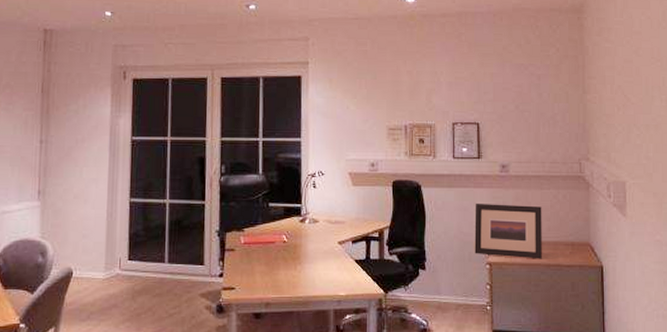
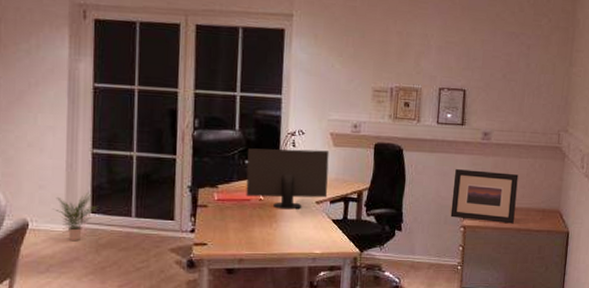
potted plant: none [94,240,136,289] -> present [52,193,99,242]
computer monitor: none [270,190,349,251] -> present [246,148,330,210]

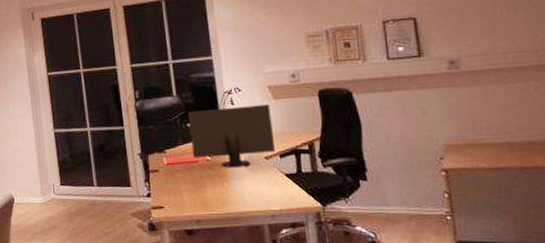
potted plant: present [52,193,99,242] -> none [30,168,67,212]
picture frame: present [450,169,519,224] -> none [421,103,513,163]

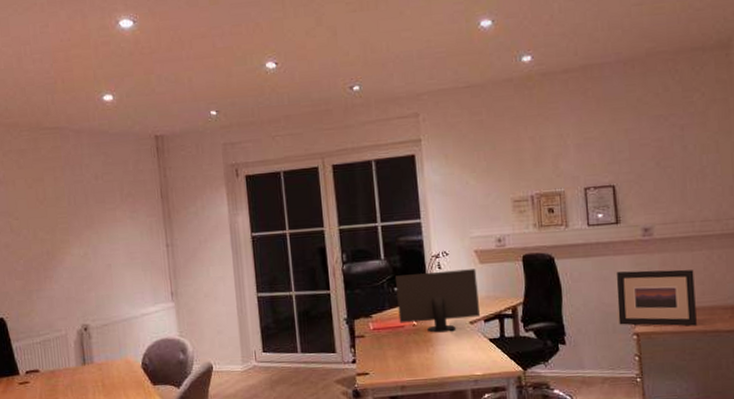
picture frame: none [421,103,513,163] -> present [616,269,697,327]

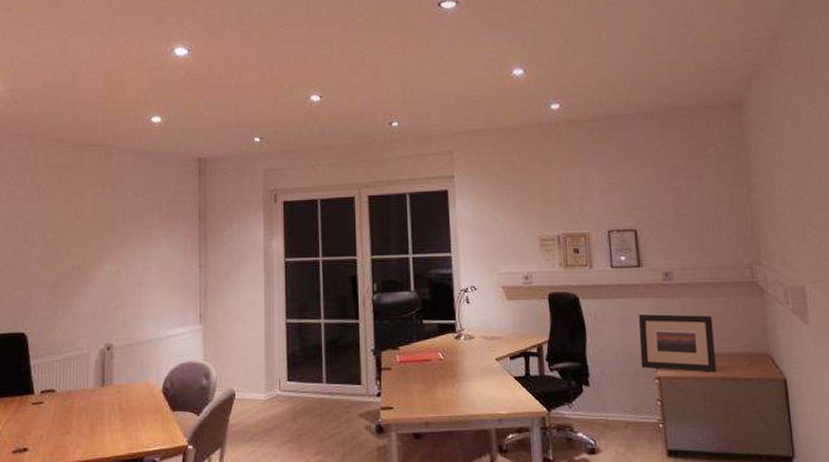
computer monitor: present [396,269,481,333] -> none [424,305,507,368]

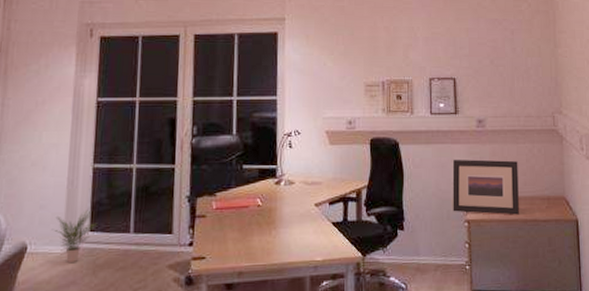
potted plant: none [254,361,294,410] -> present [51,210,98,264]

